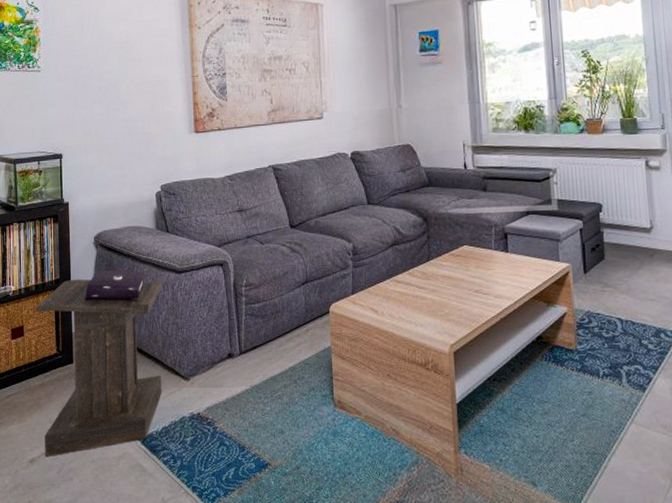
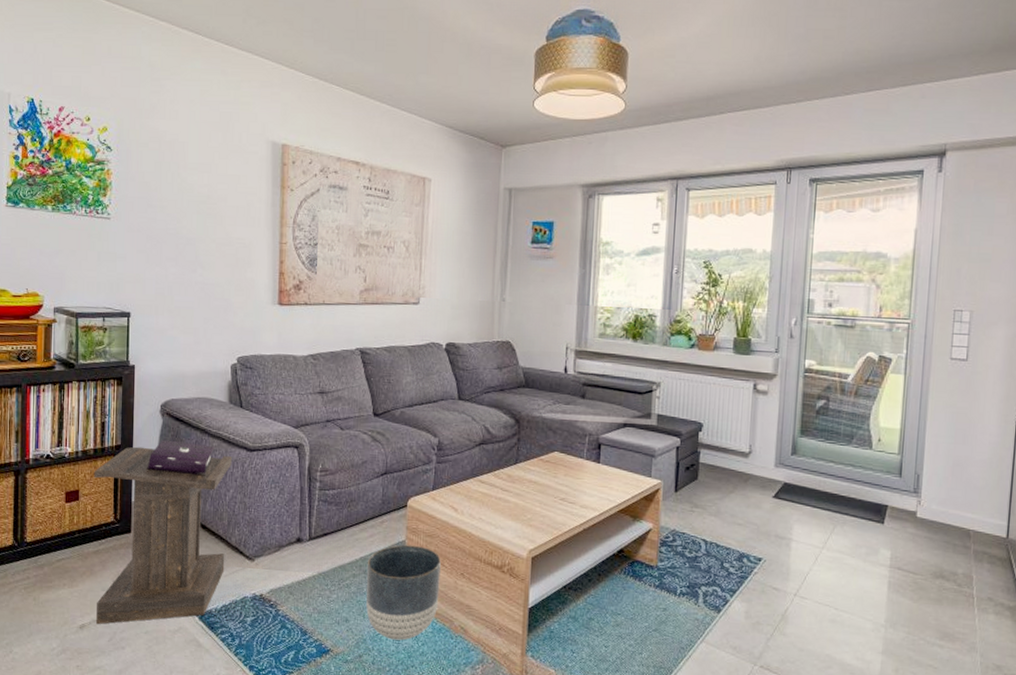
planter: none [296,350,369,448] -> present [366,544,441,641]

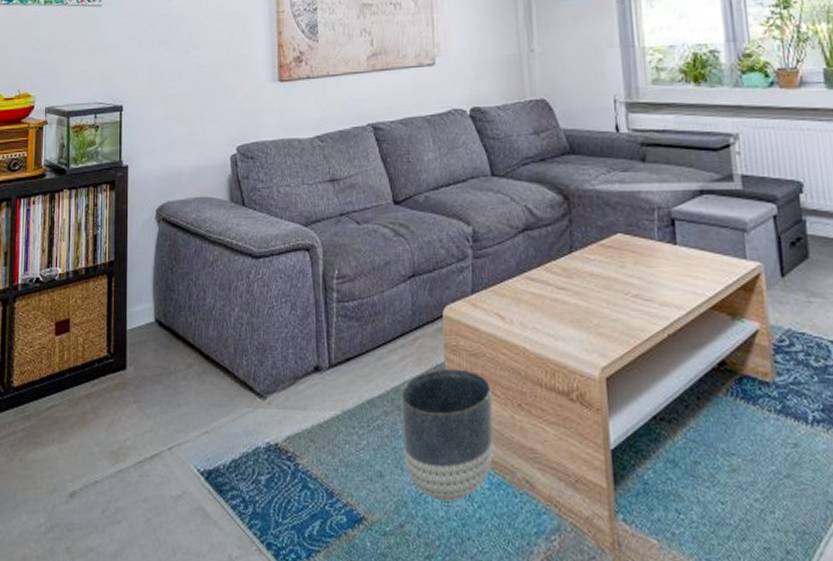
lectern: present [94,439,233,624] -> none [85,251,237,490]

